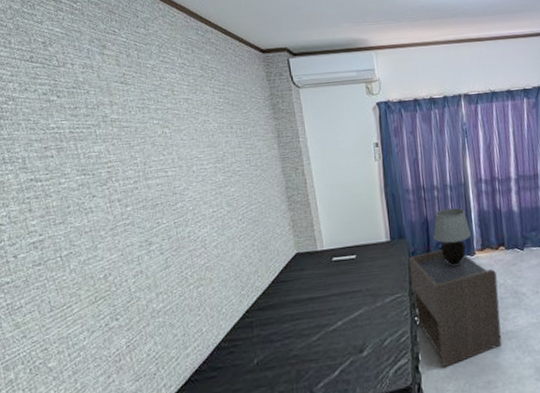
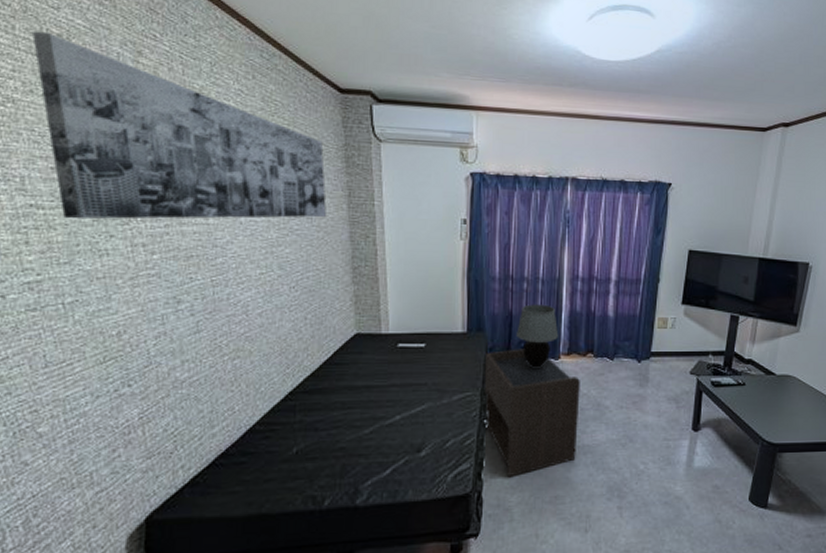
wall art: none [24,41,261,187] -> present [32,30,326,220]

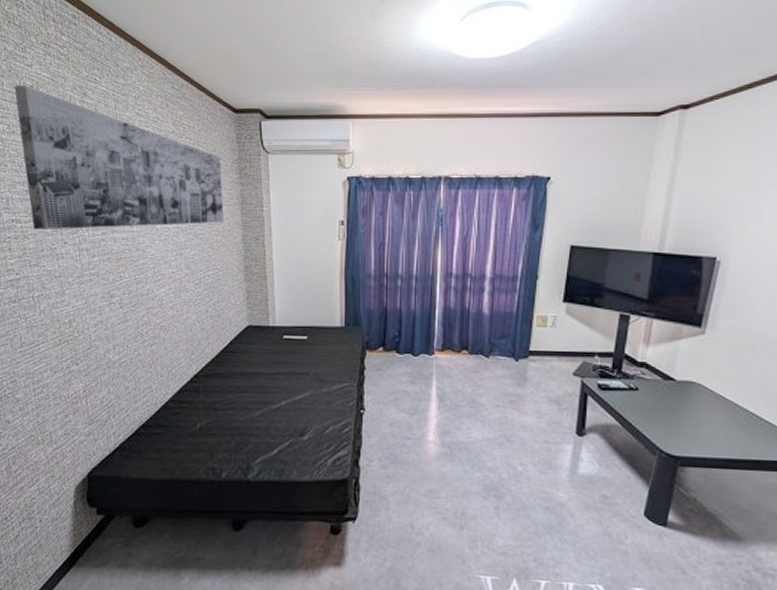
nightstand: present [485,349,580,478] -> none [361,343,454,467]
table lamp: present [516,304,559,367] -> none [391,301,433,361]

